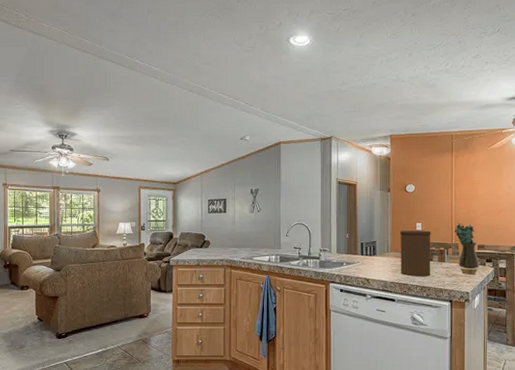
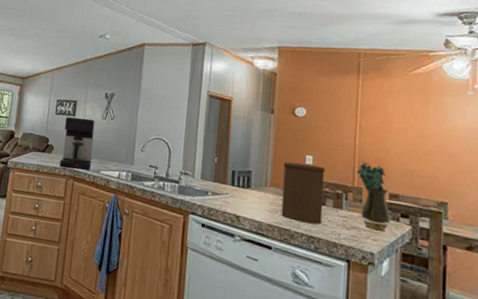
coffee maker: none [217,213,244,259] -> present [60,116,95,171]

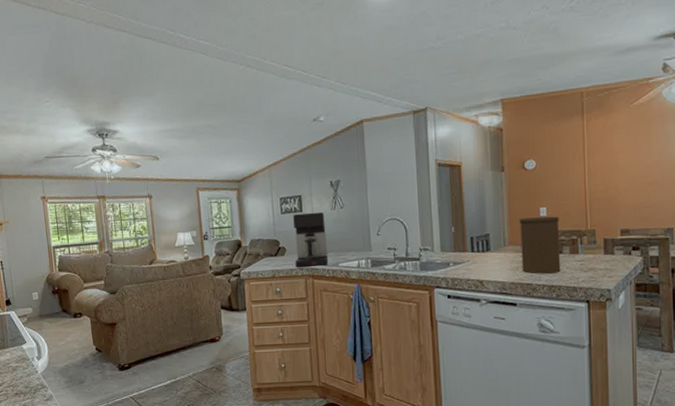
vase: present [356,161,391,232] -> none [588,203,624,268]

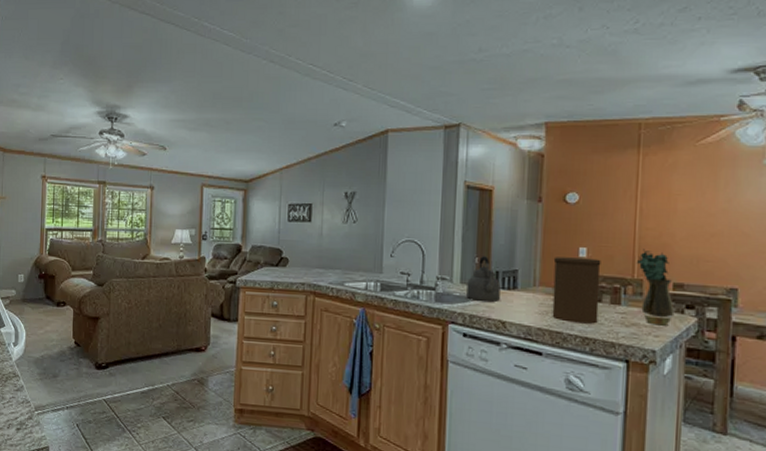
coffee maker: present [293,211,328,268] -> none [297,223,335,284]
kettle: none [447,225,476,265] -> present [466,256,501,302]
vase: none [588,203,624,268] -> present [636,249,675,326]

